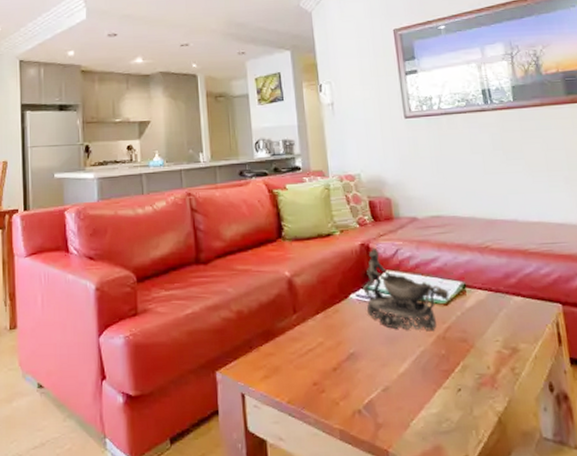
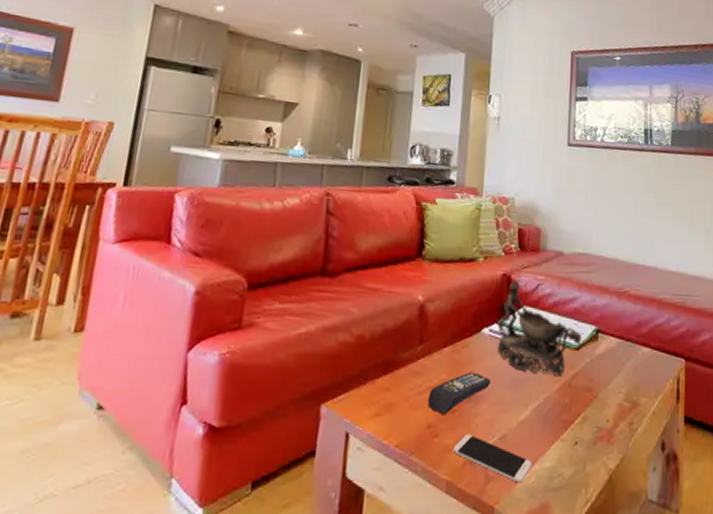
remote control: none [310,333,367,374] -> present [428,372,492,416]
smartphone: none [340,388,418,428] -> present [453,434,532,483]

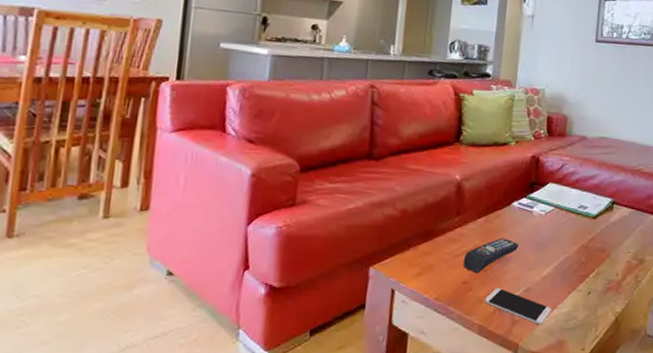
decorative bowl: present [497,279,582,377] -> none [525,160,599,241]

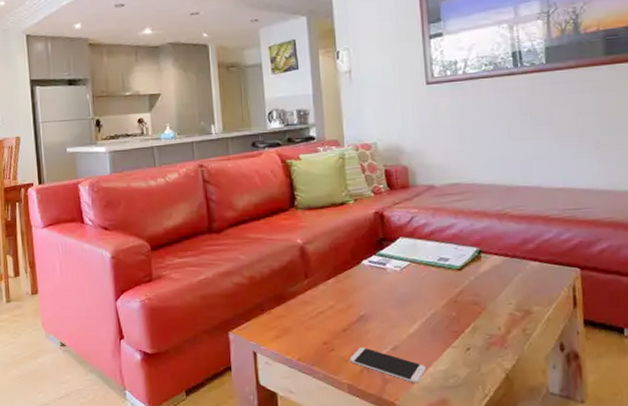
remote control: present [464,238,519,274] -> none [320,297,377,334]

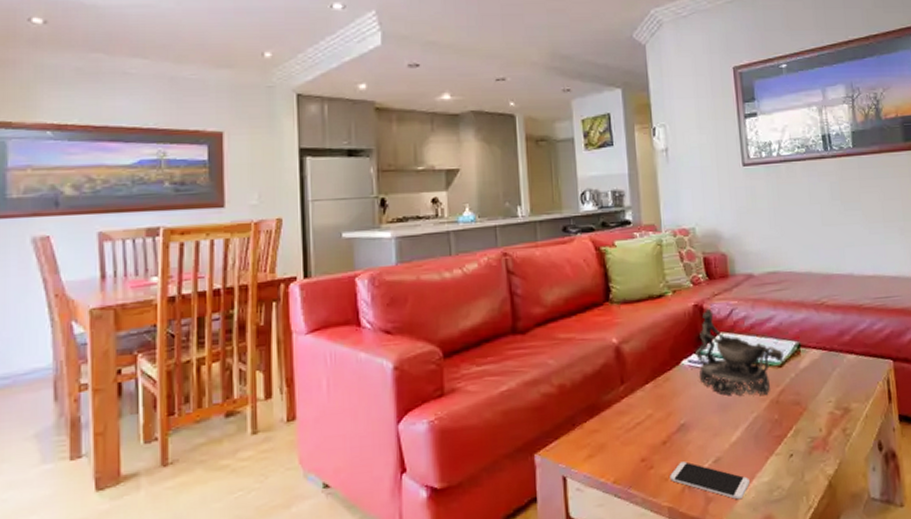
decorative bowl: none [375,215,464,295] -> present [695,308,784,396]

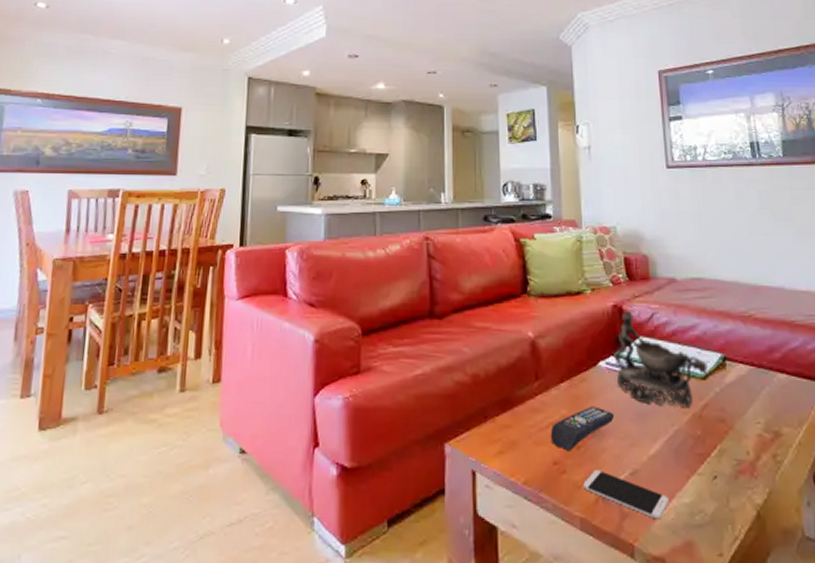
remote control: none [638,403,698,448] -> present [551,406,615,452]

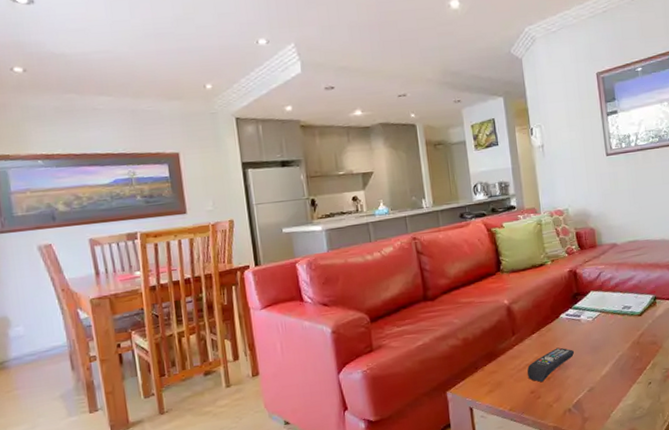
smartphone: present [583,470,669,520] -> none [554,391,617,419]
decorative bowl: present [613,310,708,409] -> none [571,272,643,340]

